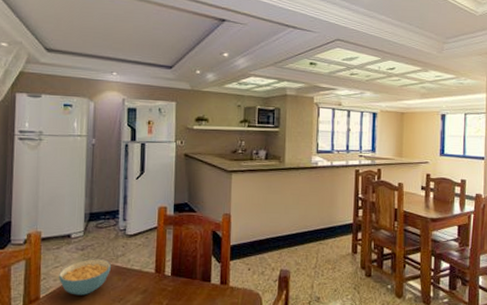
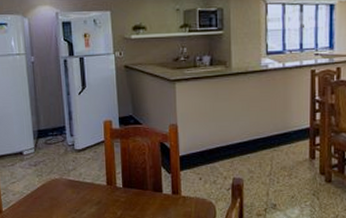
cereal bowl: present [59,259,111,296] -> none [17,174,64,208]

